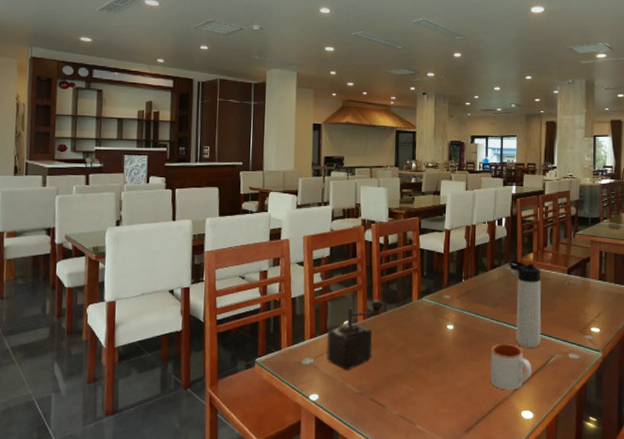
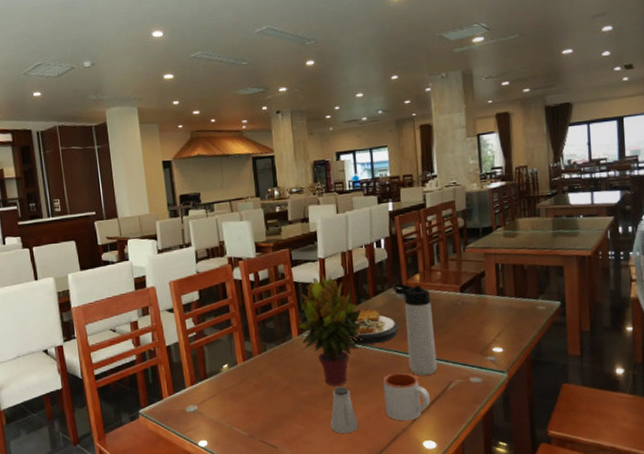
pepper mill: present [327,300,383,370] -> none [208,340,262,414]
potted plant: none [418,244,481,351] -> present [297,274,366,386]
saltshaker: none [438,352,465,397] -> present [330,386,359,433]
plate: none [464,281,510,314] -> present [349,309,398,345]

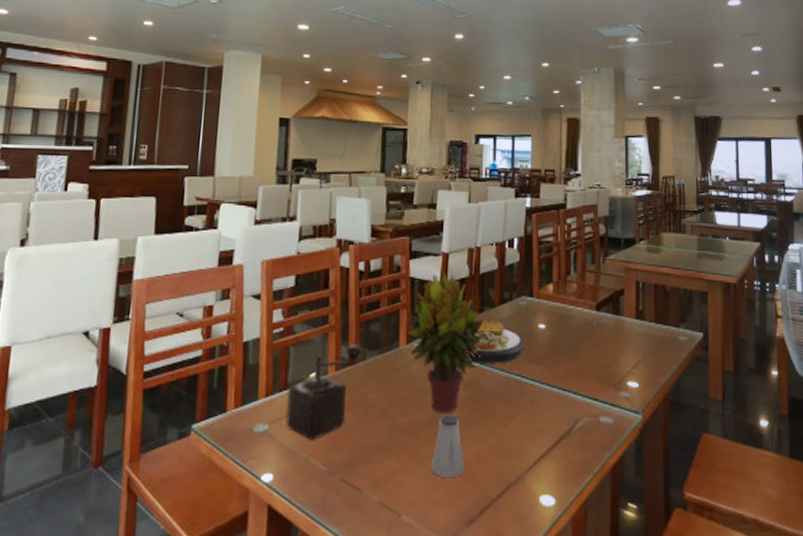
pepper mill: none [208,340,262,414] -> present [286,344,362,440]
mug: present [383,372,431,421] -> none [499,402,554,467]
thermos bottle: present [392,283,438,376] -> none [521,291,564,409]

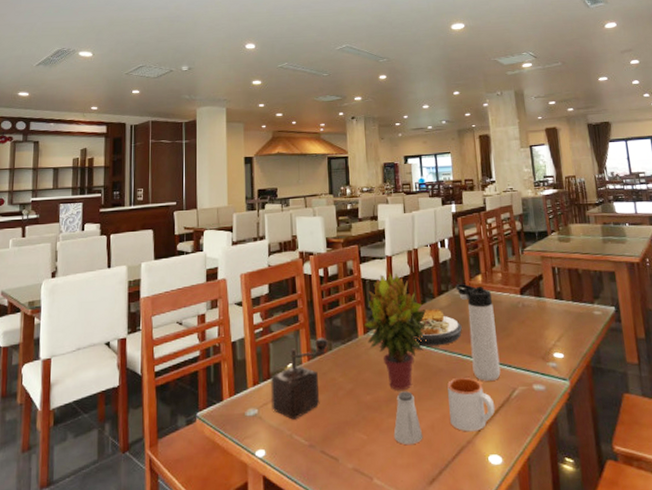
mug: none [499,402,554,467] -> present [447,377,495,432]
thermos bottle: none [521,291,564,409] -> present [456,283,501,381]

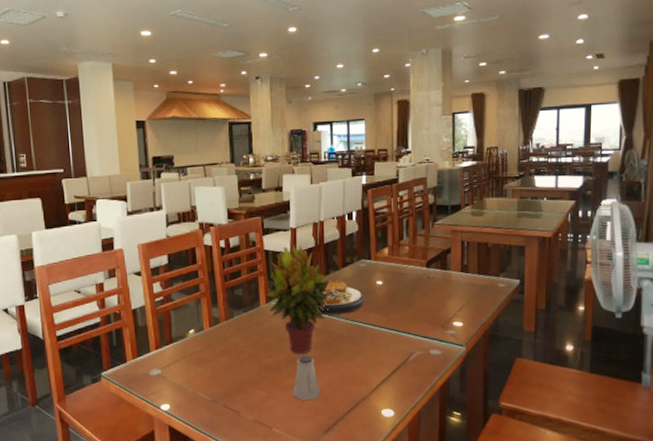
pepper mill: present [271,338,328,420] -> none [173,306,230,379]
mug: present [447,377,495,432] -> none [347,342,392,390]
thermos bottle: present [456,283,501,381] -> none [361,255,400,346]

